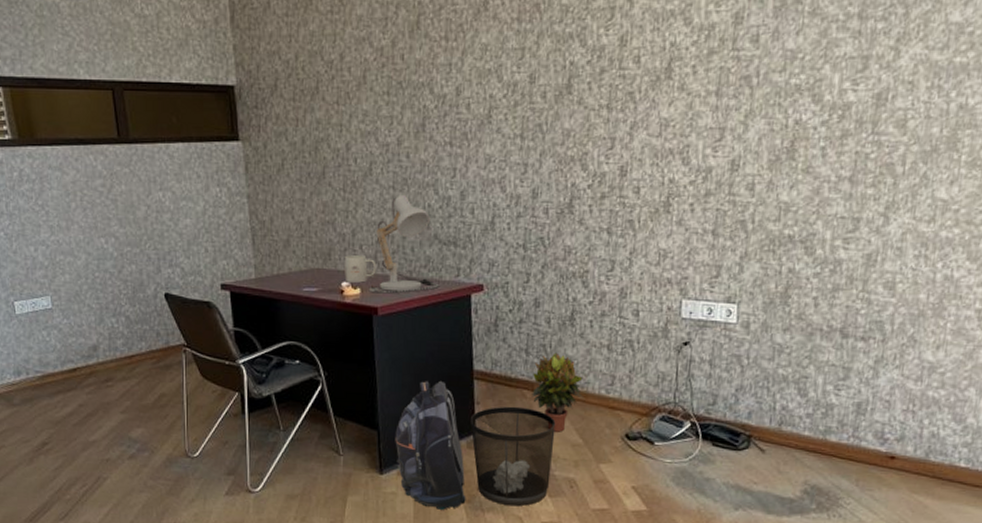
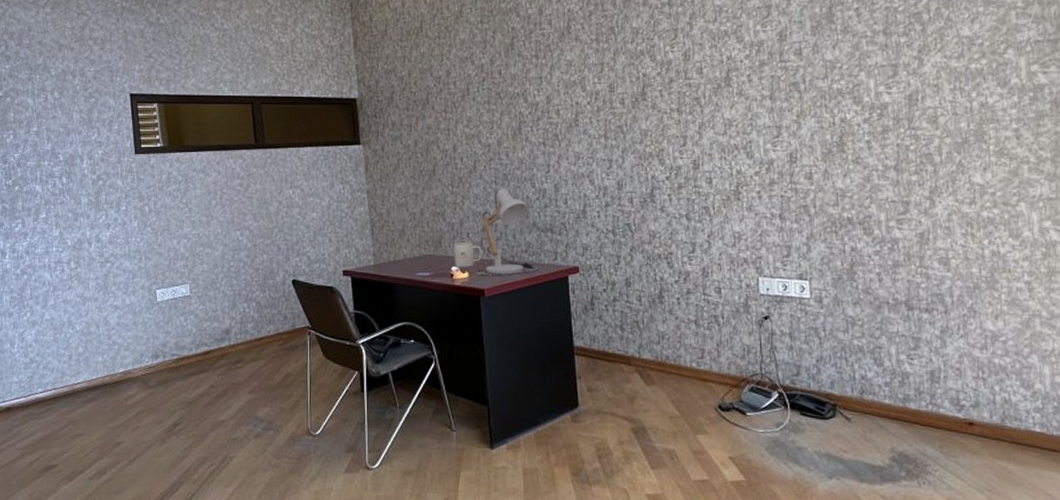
backpack: present [395,381,466,510] -> none [504,357,573,484]
waste bin: present [469,406,556,506] -> none [572,380,653,479]
potted plant: present [532,352,583,432] -> none [629,328,676,404]

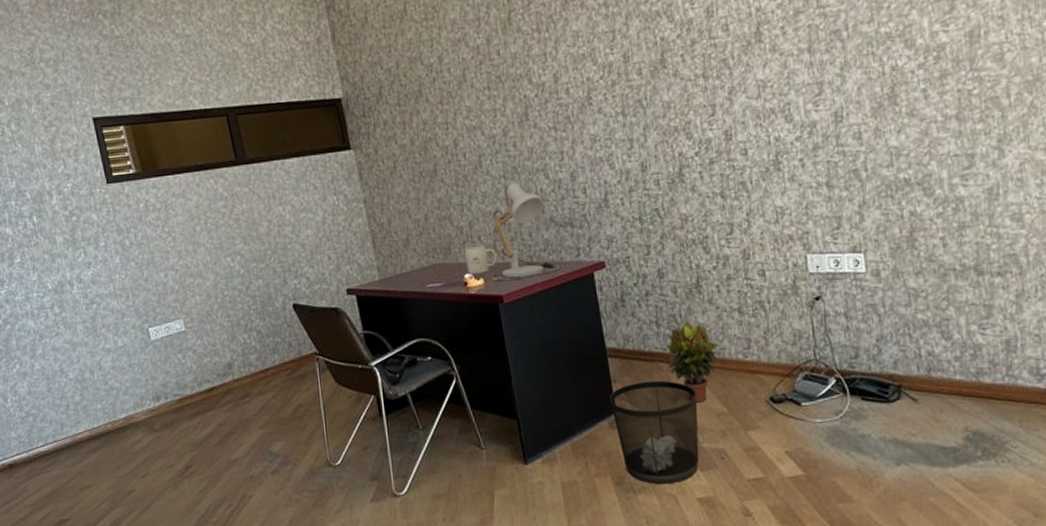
waste bin: none [572,380,653,479] -> present [608,380,700,485]
potted plant: none [629,328,676,404] -> present [666,321,721,403]

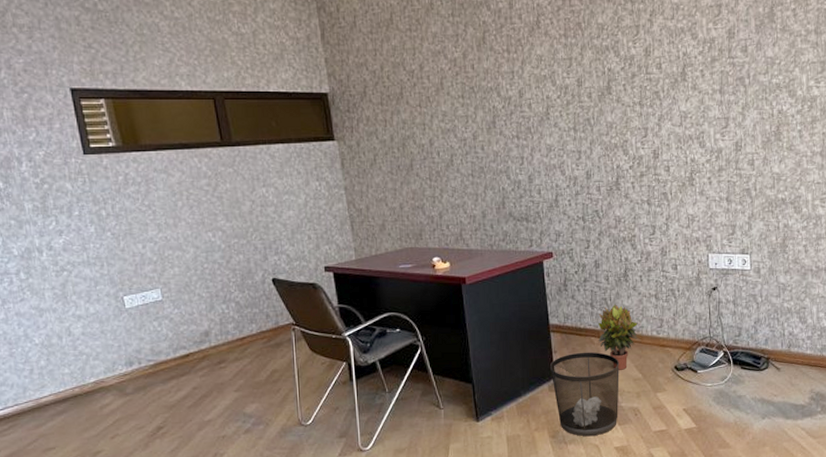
mug: present [464,246,497,275] -> none [433,234,462,259]
desk lamp: present [491,182,561,281] -> none [456,180,516,265]

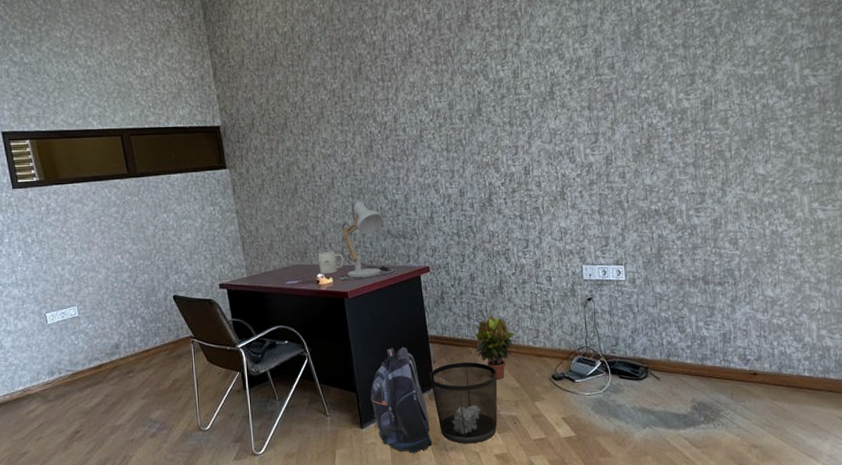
mug: none [433,234,462,259] -> present [317,252,344,275]
desk lamp: none [456,180,516,265] -> present [339,201,395,281]
backpack: none [487,337,551,447] -> present [370,347,433,453]

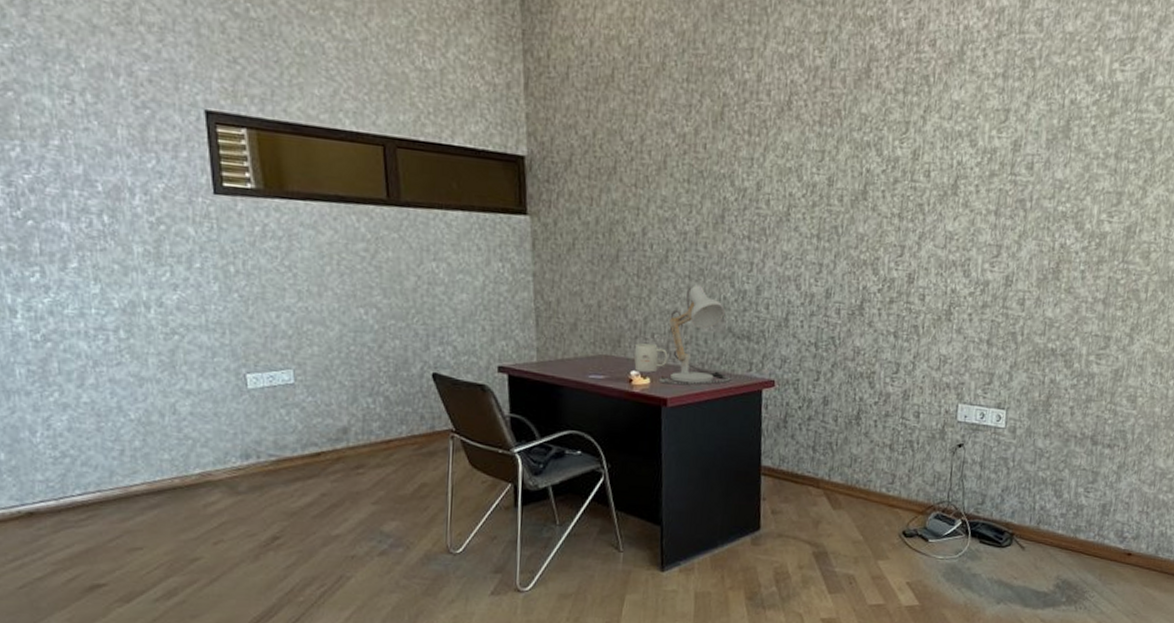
backpack: present [370,347,433,453] -> none [678,476,748,608]
waste bin: present [429,361,498,444] -> none [755,502,839,603]
potted plant: present [475,315,516,379] -> none [816,450,866,529]

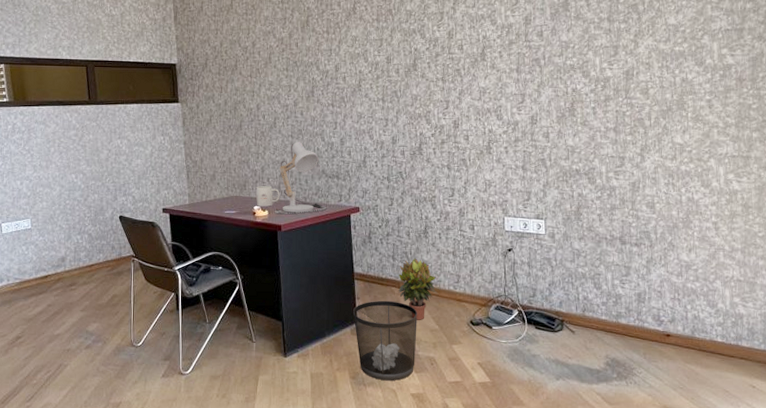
waste bin: none [755,502,839,603] -> present [352,300,418,381]
potted plant: none [816,450,866,529] -> present [398,258,437,320]

